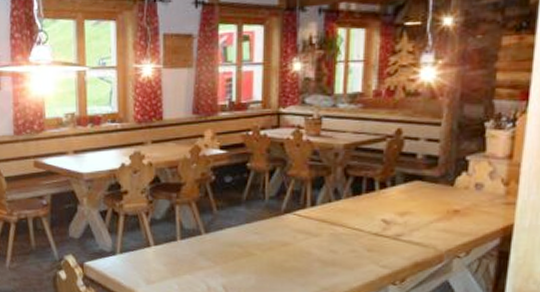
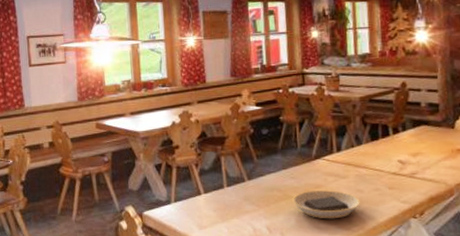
plate: none [254,249,333,281] -> present [292,190,360,219]

